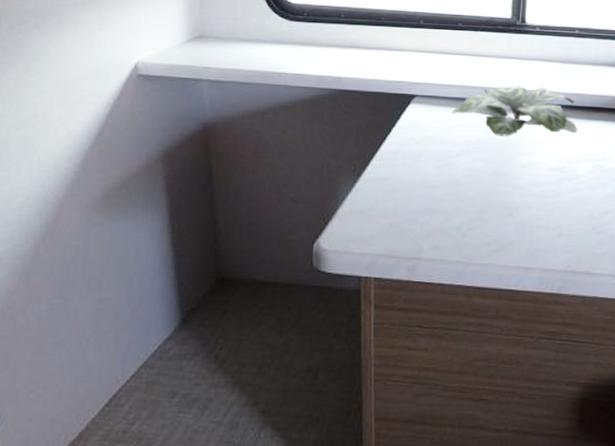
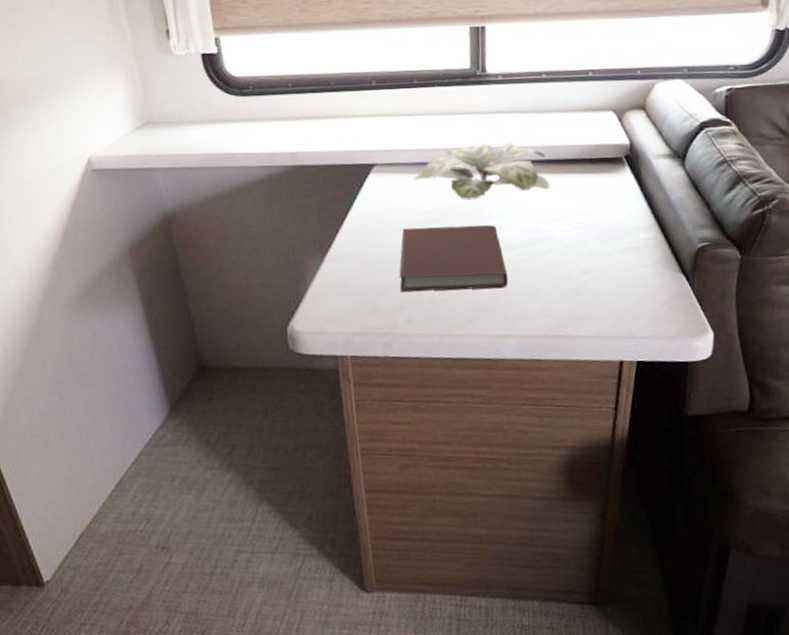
notebook: none [429,157,534,222] -> present [399,225,509,292]

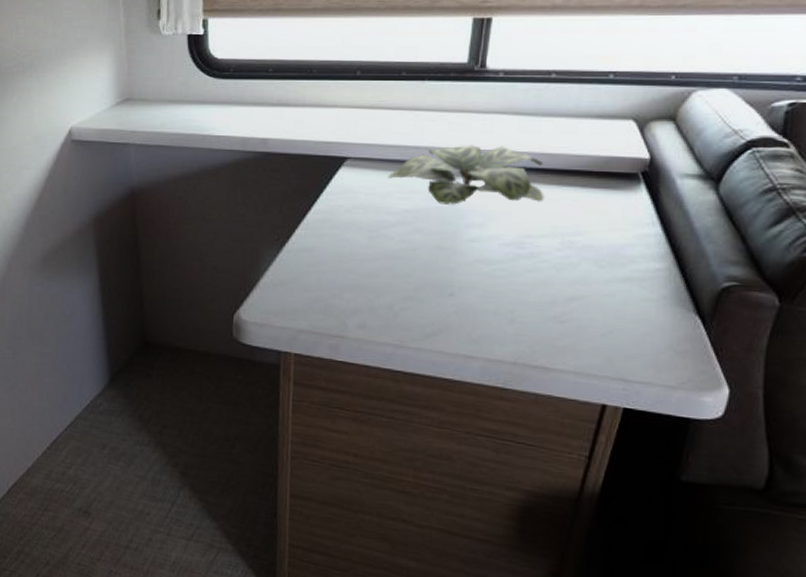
notebook: present [399,225,509,292] -> none [356,227,480,305]

